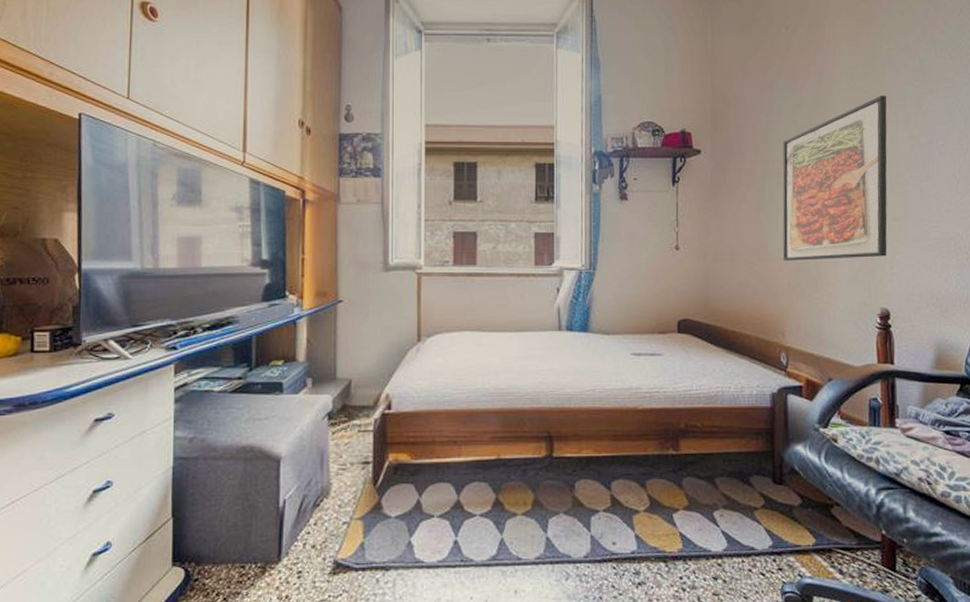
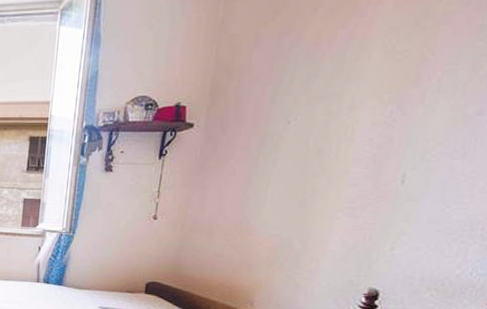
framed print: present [782,96,887,261] -> none [266,60,433,237]

